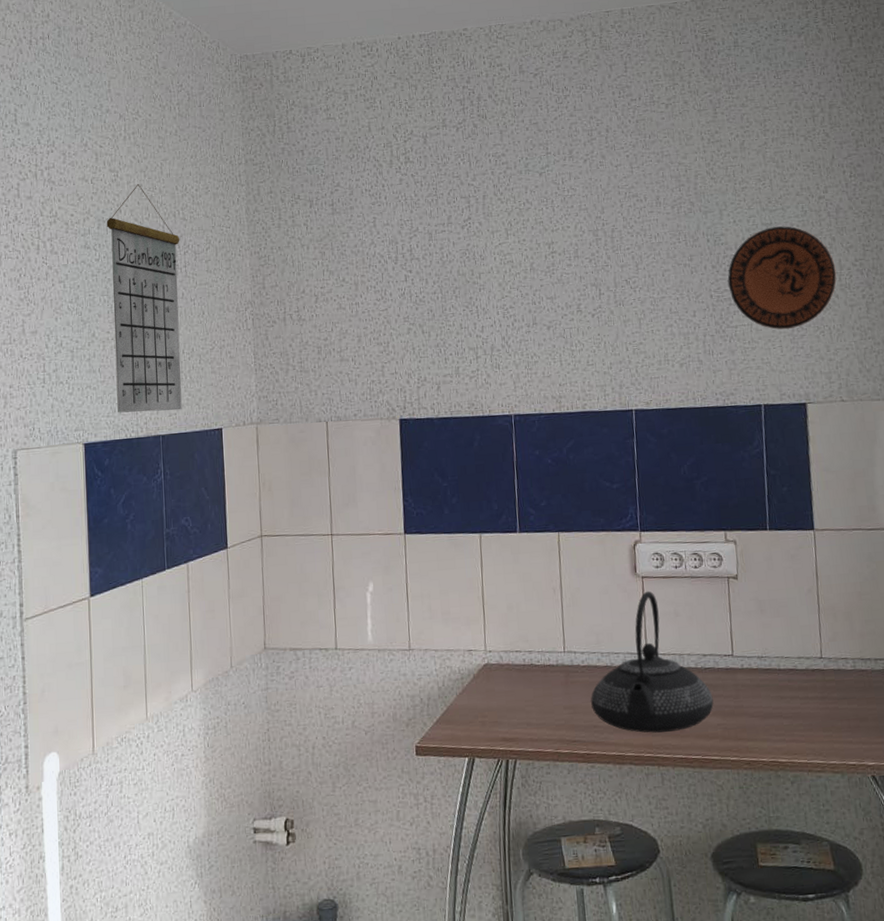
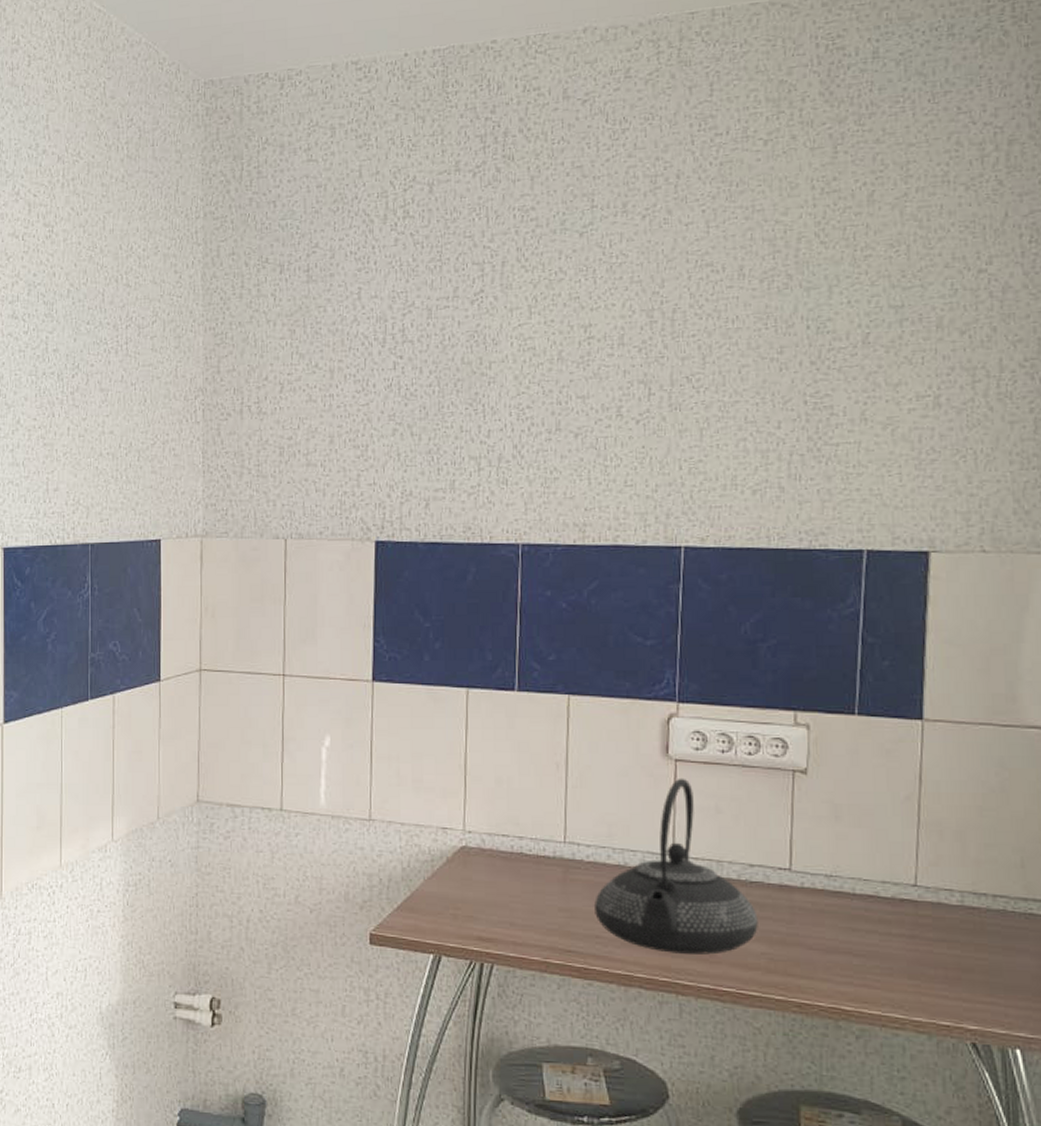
calendar: present [106,184,182,413] -> none [38,242,122,516]
decorative plate: present [727,226,837,330] -> none [831,310,994,451]

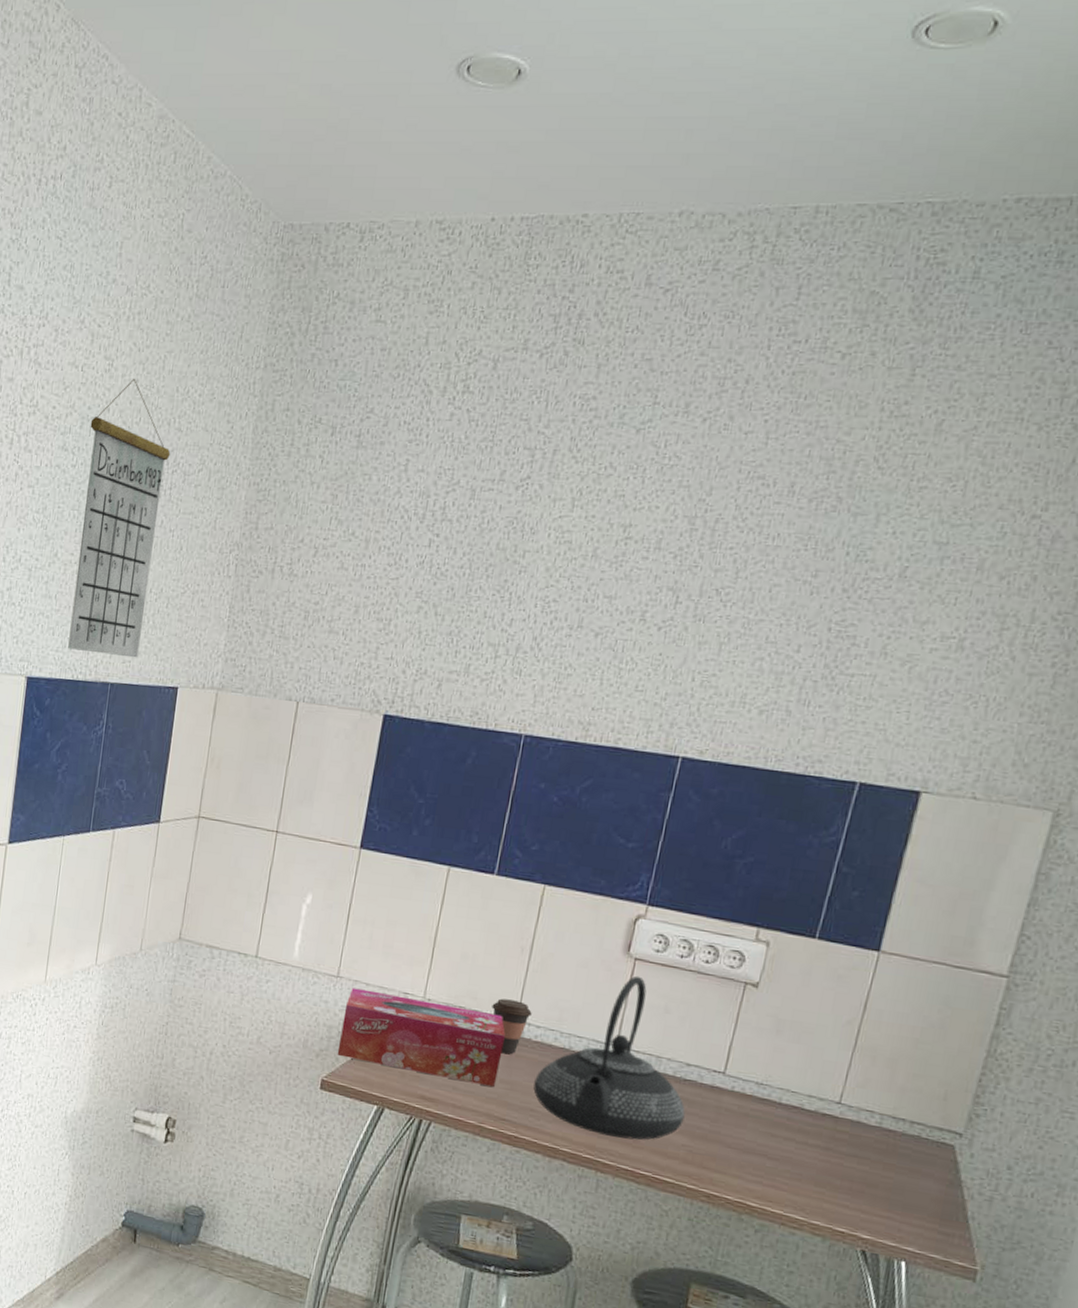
calendar: none [38,242,122,516] -> present [68,379,171,658]
tissue box: none [381,830,556,917] -> present [337,987,505,1087]
coffee cup: none [536,820,579,880] -> present [492,998,532,1054]

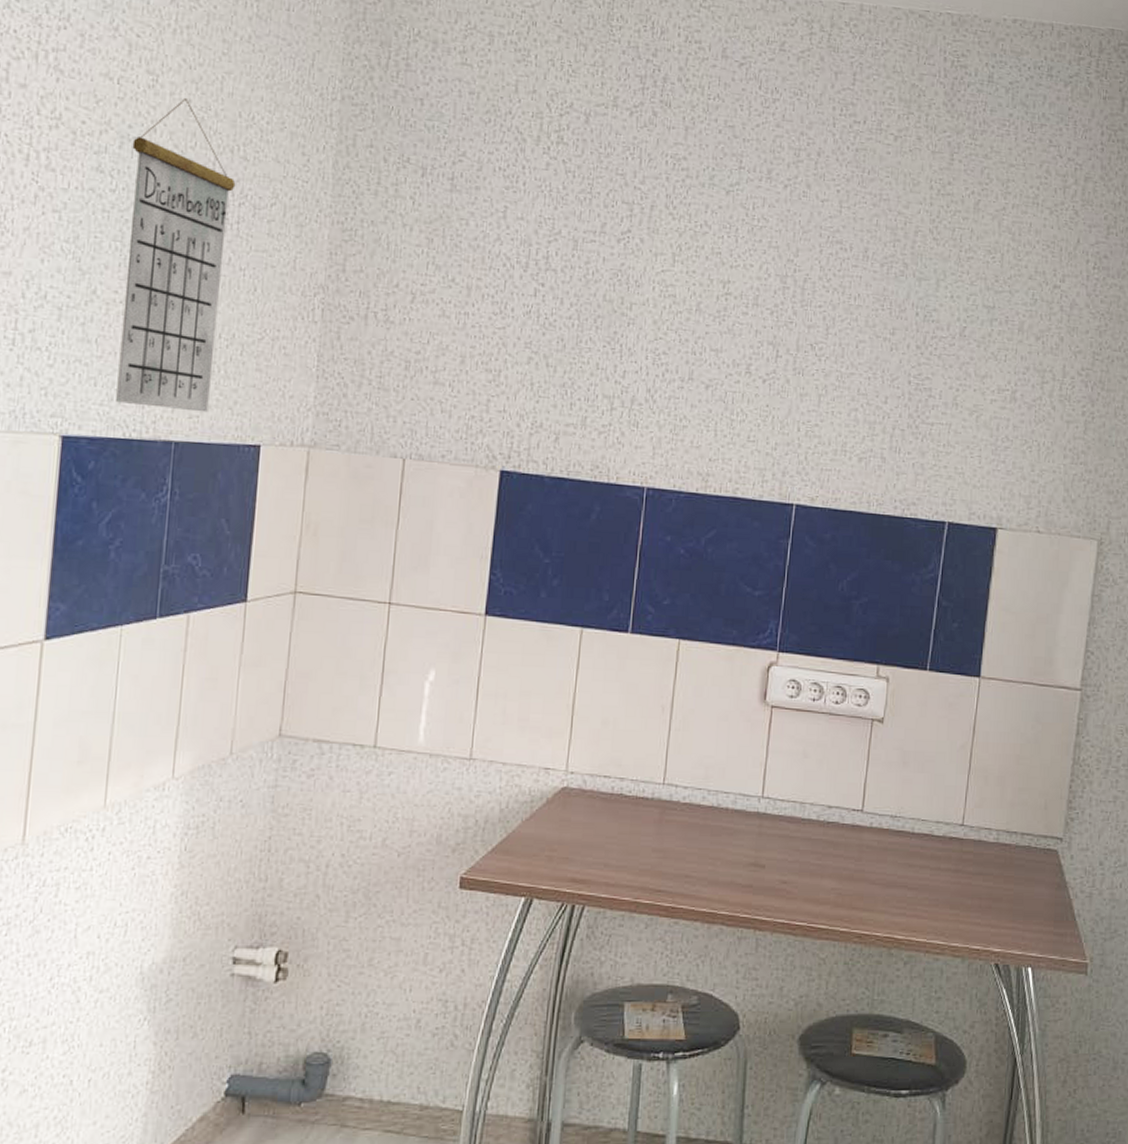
tissue box: present [337,987,505,1087] -> none [476,769,653,857]
coffee cup: present [492,998,532,1054] -> none [637,762,678,821]
teapot: present [533,975,686,1140] -> none [686,723,831,891]

